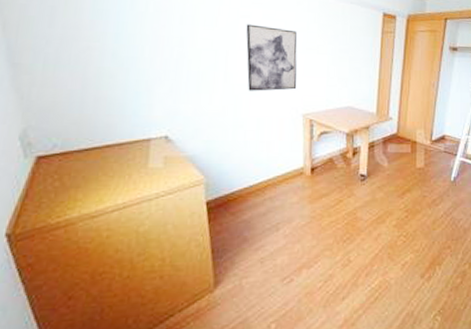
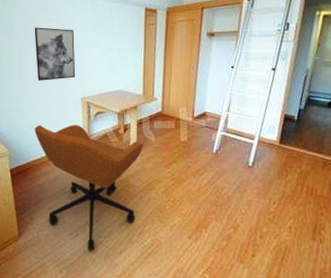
office chair: none [241,145,374,299] -> present [34,124,143,251]

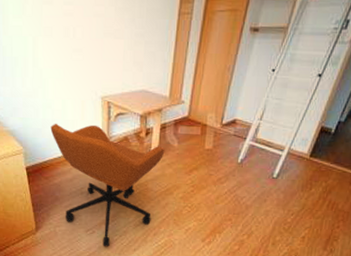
wall art: present [34,27,76,81] -> none [49,10,96,75]

